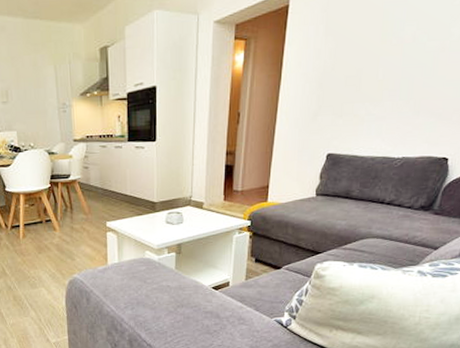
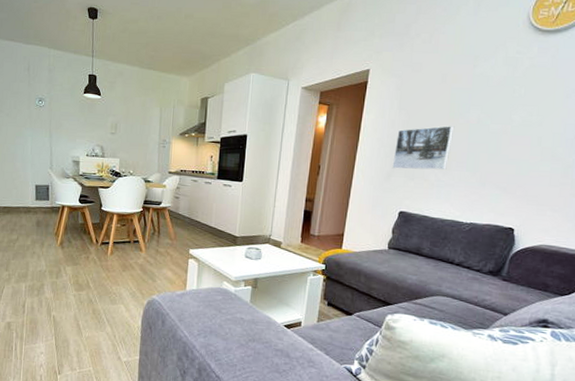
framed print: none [319,49,387,107] -> present [392,126,455,170]

